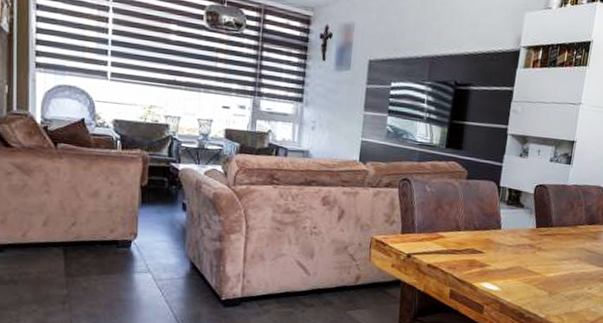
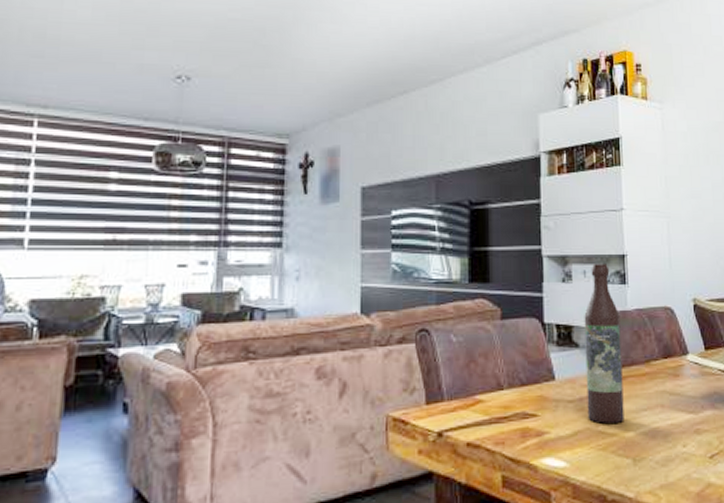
wine bottle: none [520,145,561,266] -> present [584,264,624,424]

